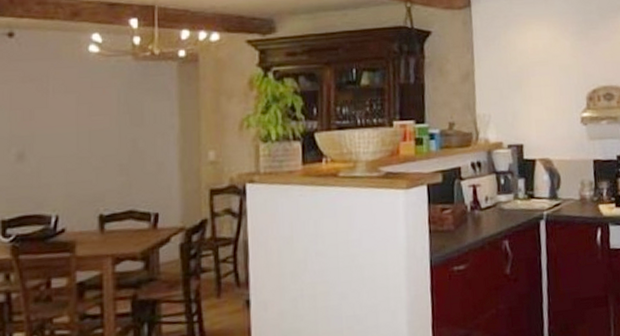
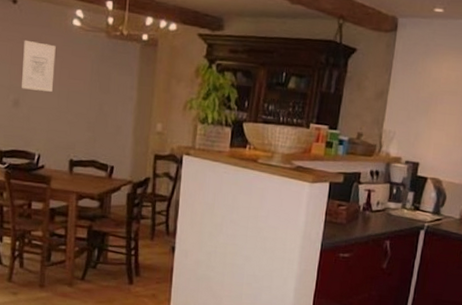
wall art: none [25,78,70,138] -> present [21,41,56,92]

